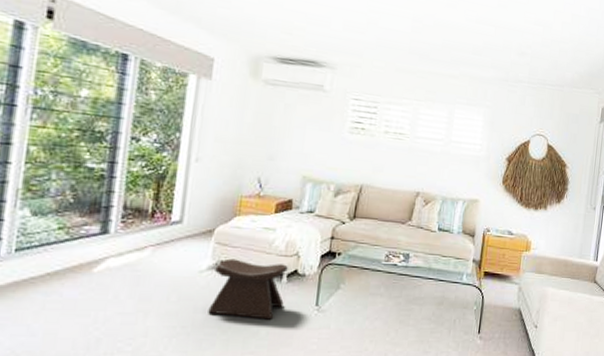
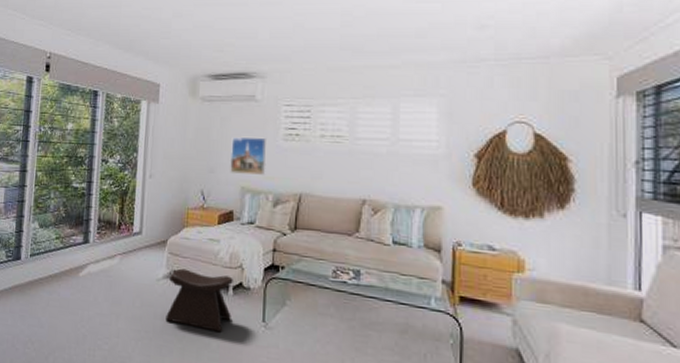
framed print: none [290,125,332,165] -> present [229,137,266,175]

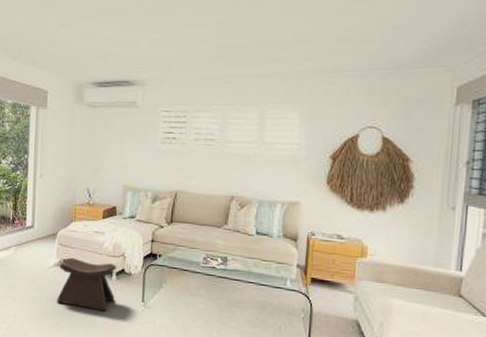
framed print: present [229,137,266,175] -> none [112,140,146,175]

